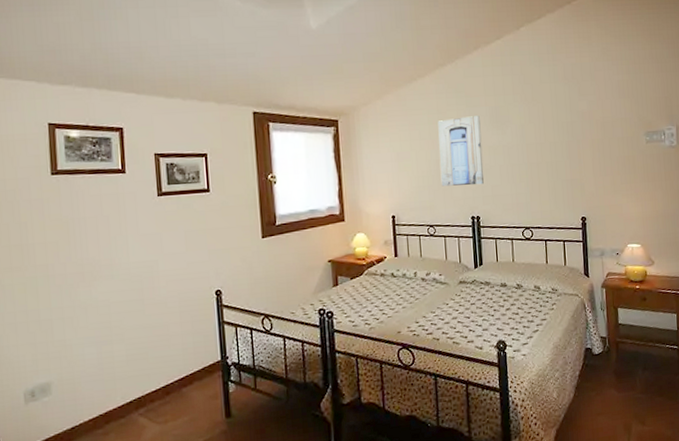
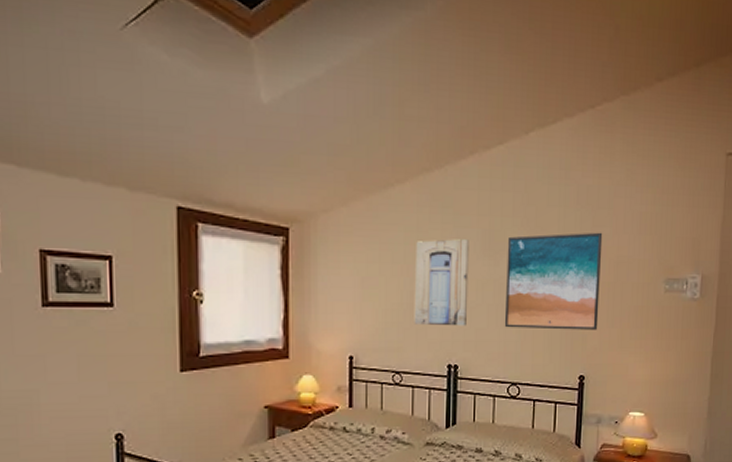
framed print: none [510,100,593,183] -> present [504,232,603,330]

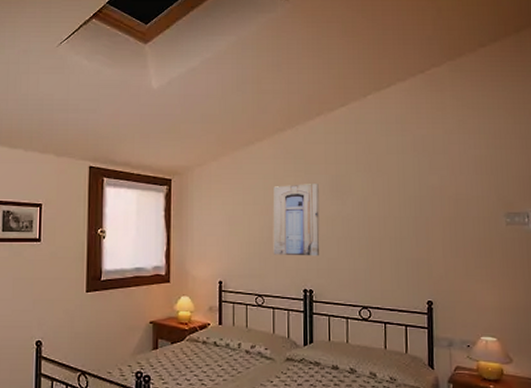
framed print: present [504,232,603,330] -> none [352,174,443,259]

